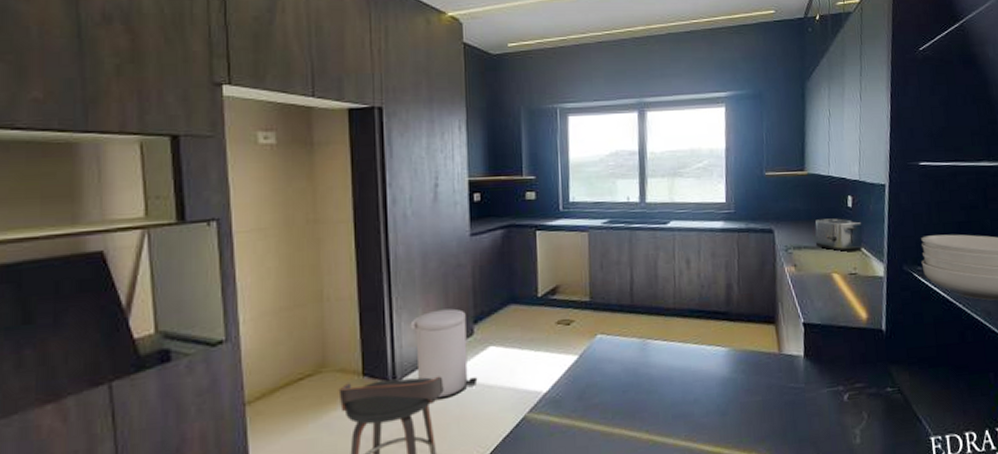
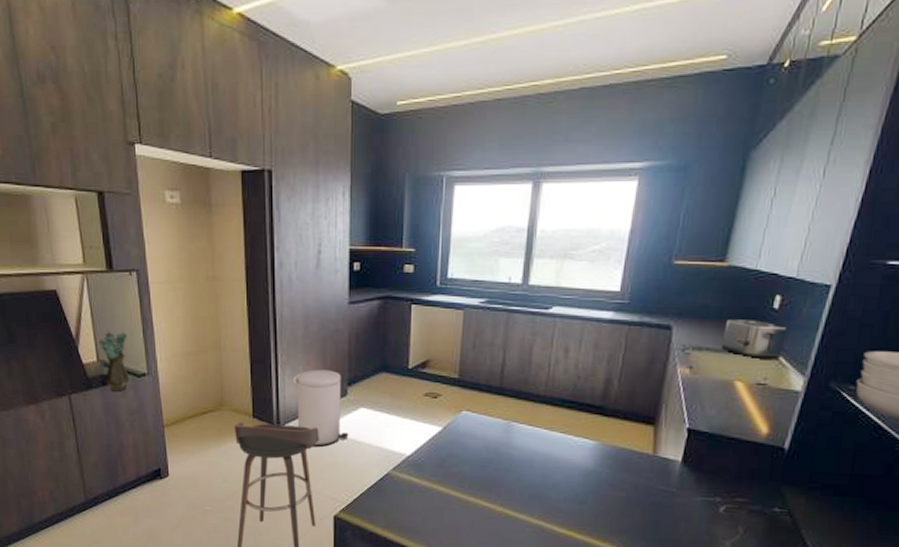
vase: none [158,292,201,369] -> present [98,330,129,392]

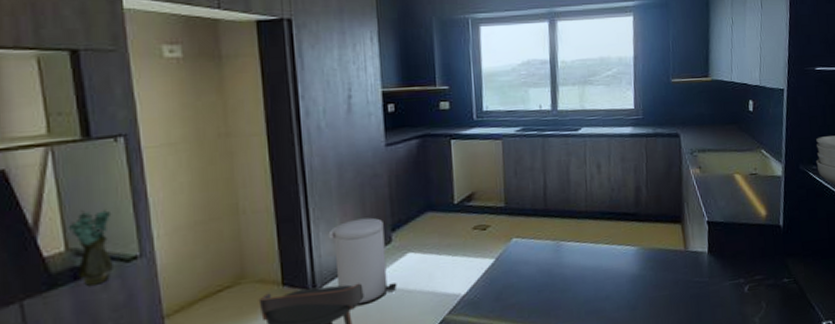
toaster: present [720,319,788,359] -> none [718,122,763,154]

